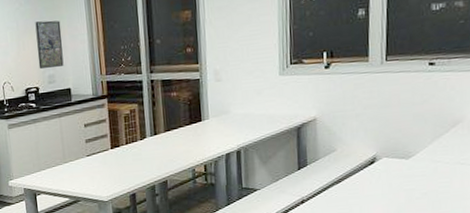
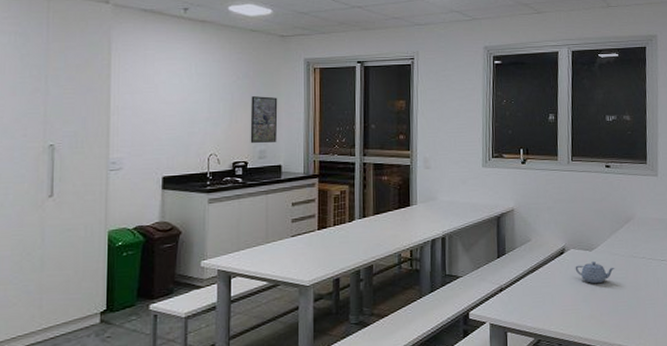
teapot: none [388,170,436,194] -> present [575,262,615,284]

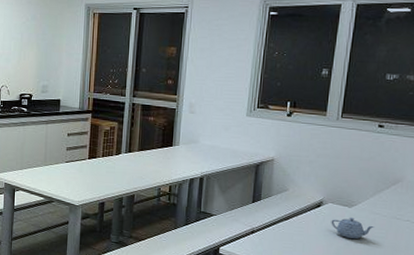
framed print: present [250,96,278,143] -> none [35,37,60,79]

